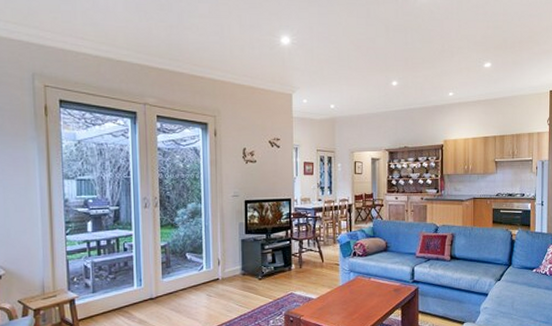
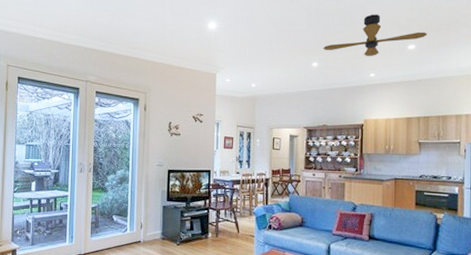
ceiling fan: none [402,30,503,74] -> present [323,14,428,56]

